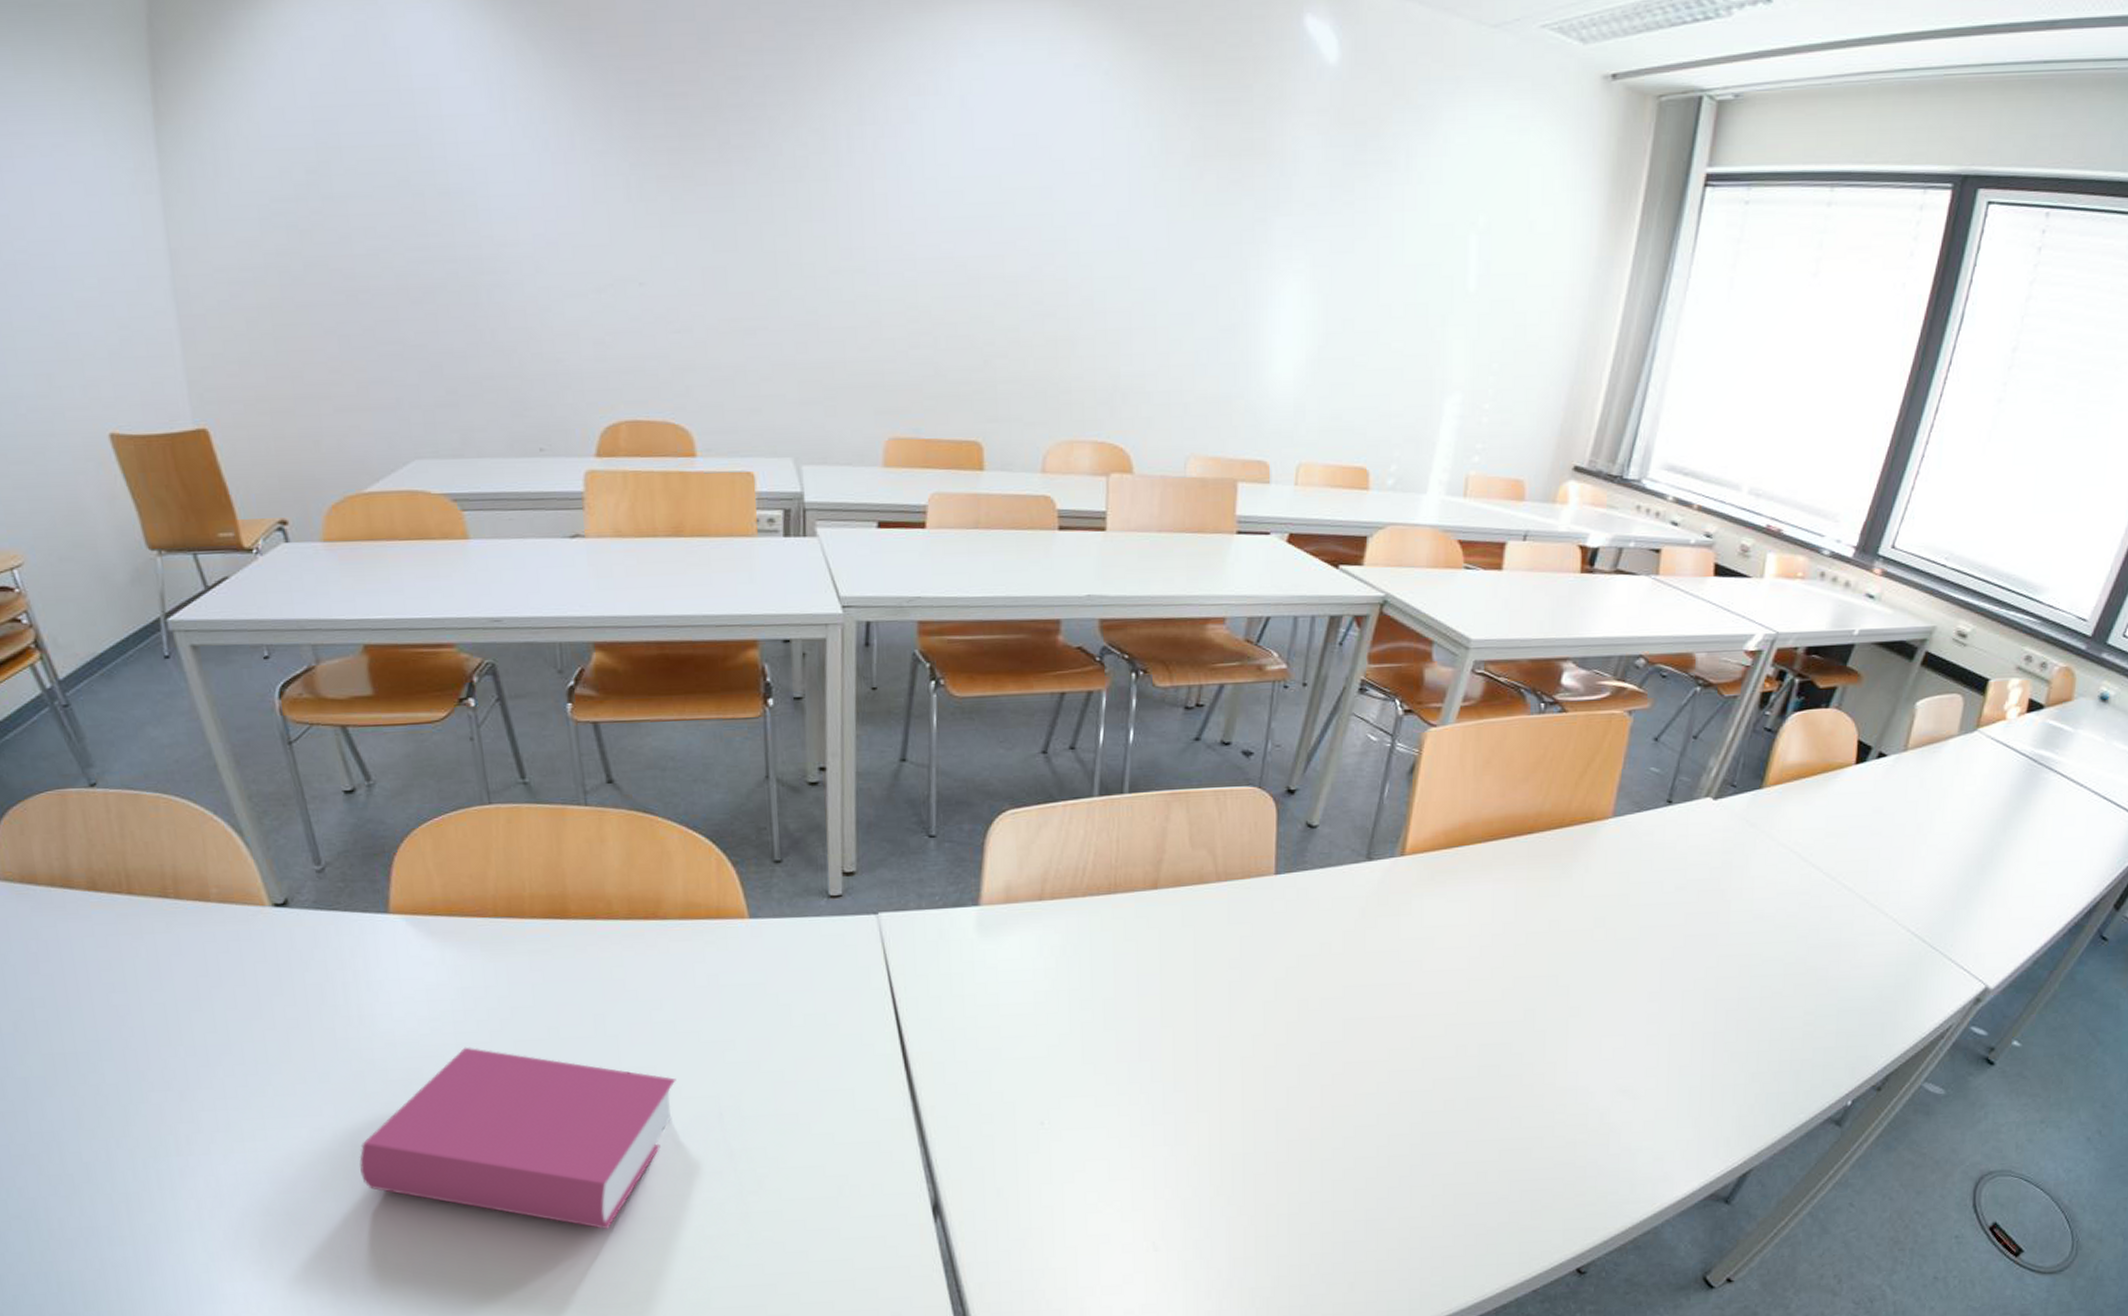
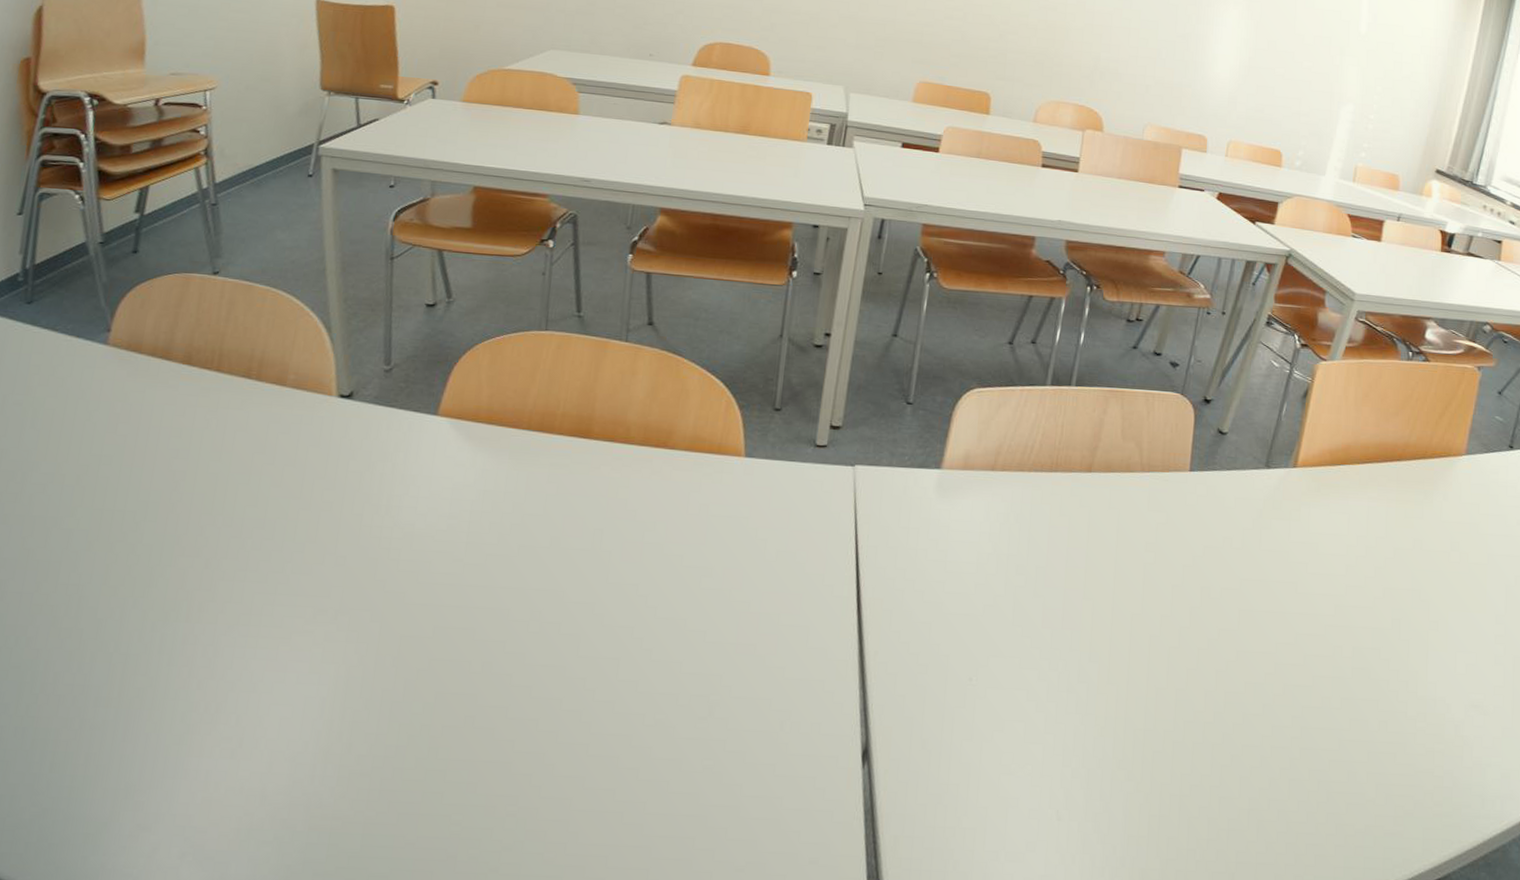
book: present [359,1047,676,1230] -> none [349,546,654,742]

